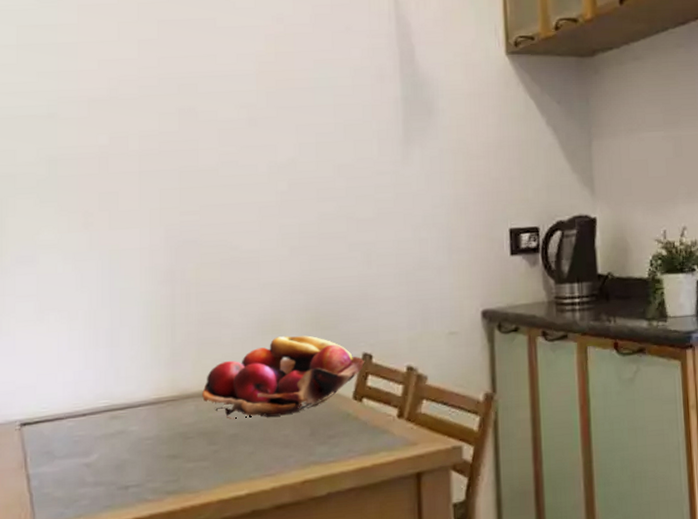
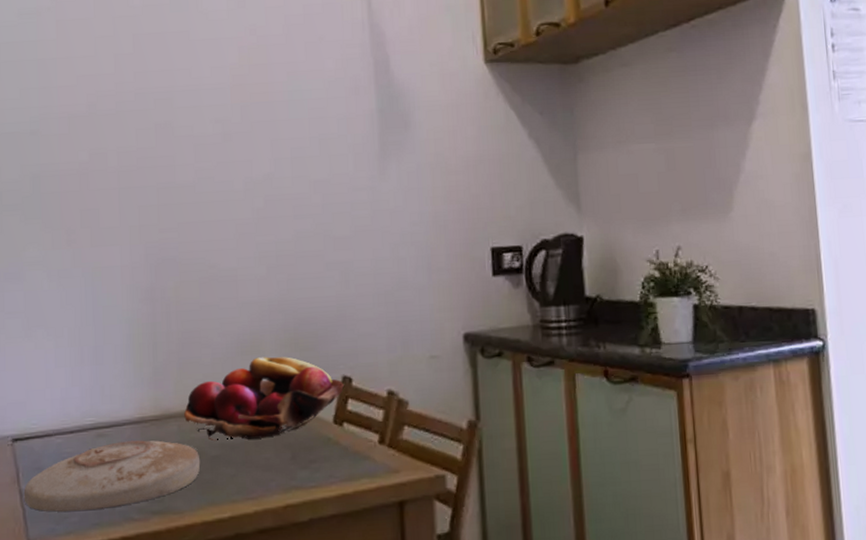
plate: none [31,420,218,496] -> present [23,440,201,512]

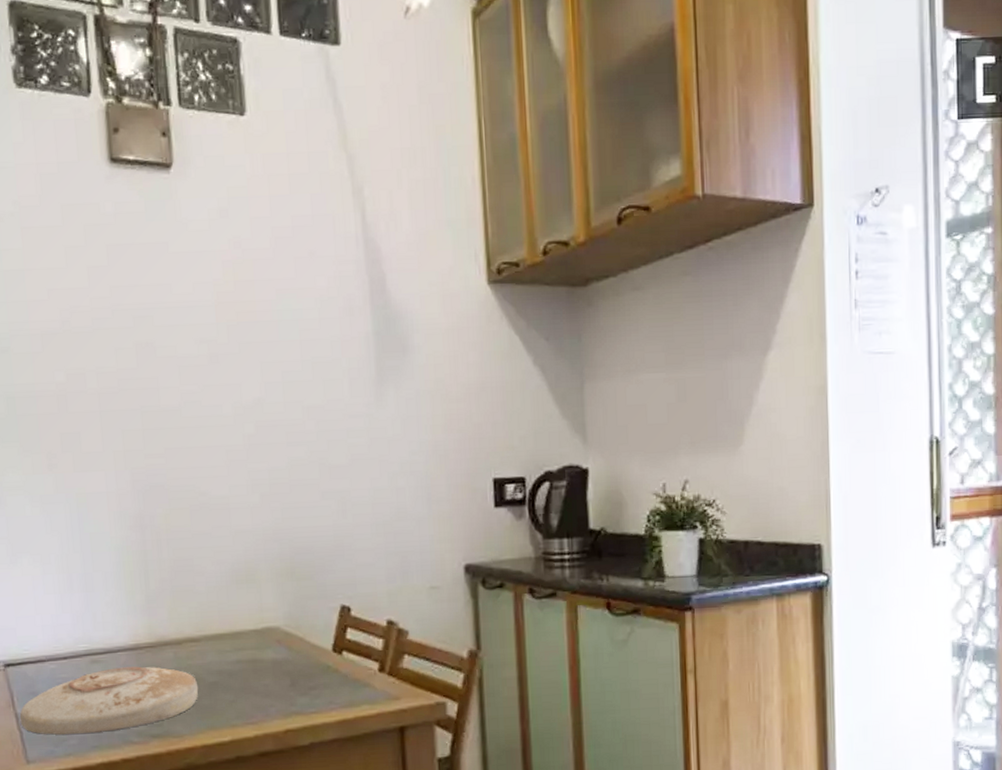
fruit basket: present [184,357,344,441] -> none [180,586,343,667]

